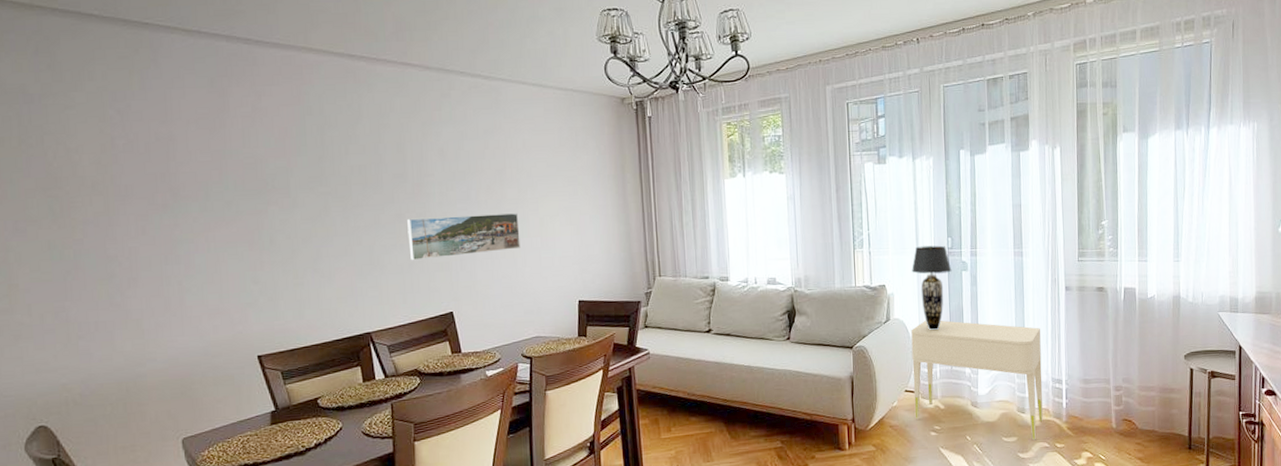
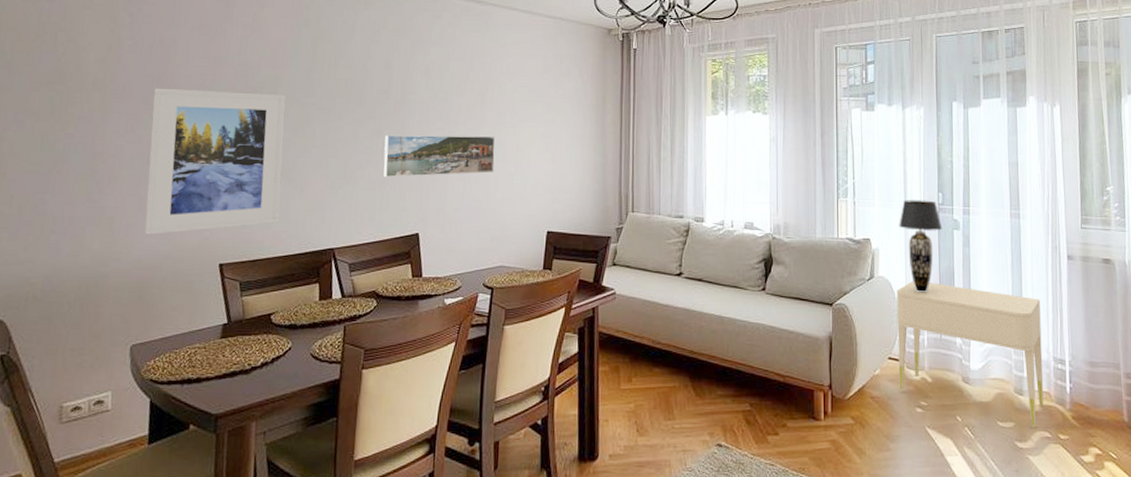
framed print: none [159,185,312,333] -> present [144,88,286,235]

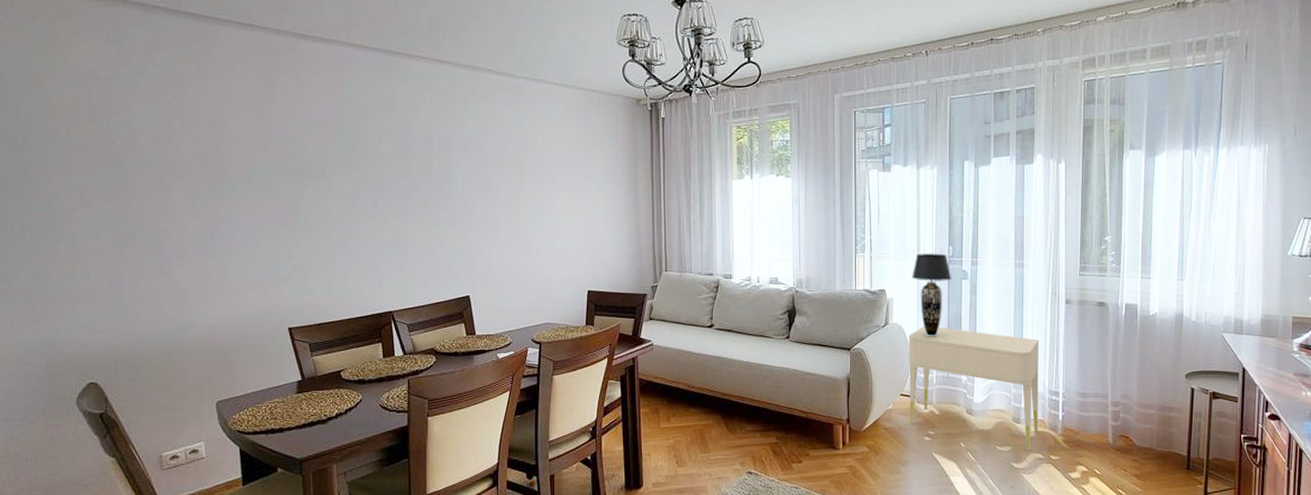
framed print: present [144,88,286,235] -> none [209,167,340,303]
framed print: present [383,134,496,178] -> none [431,204,535,246]

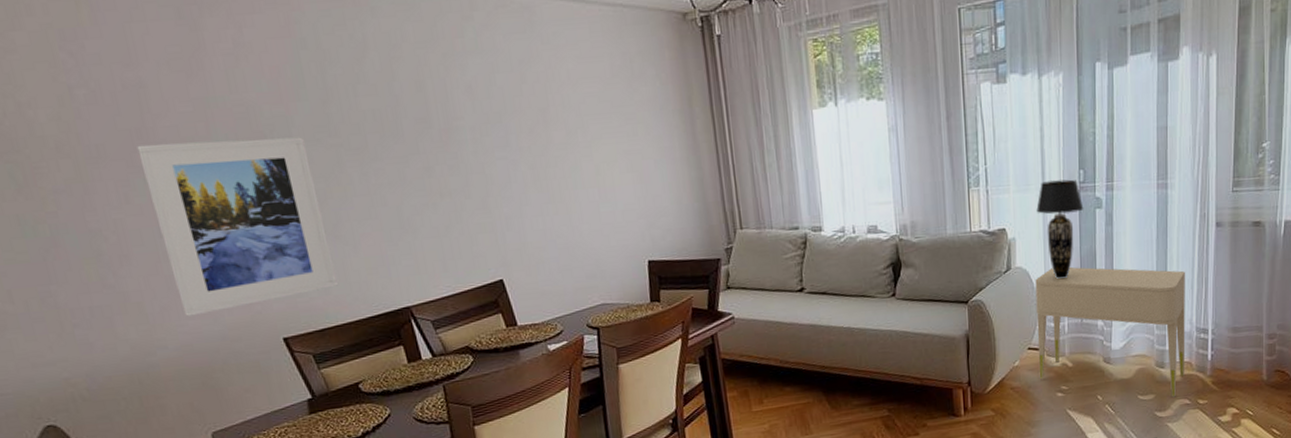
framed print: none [209,167,340,303] -> present [137,137,339,317]

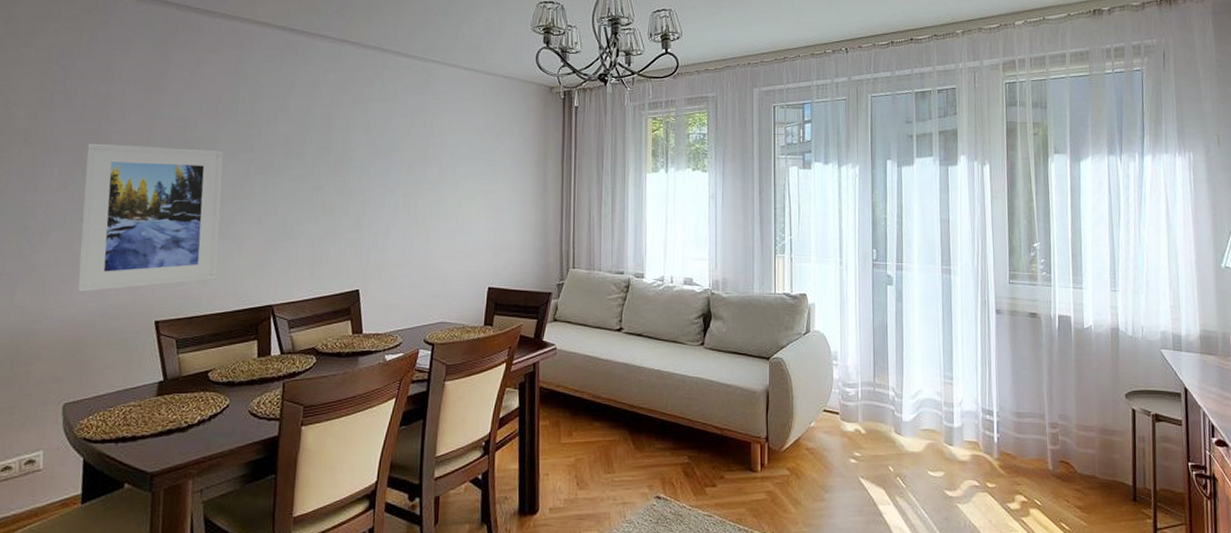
nightstand: present [1035,267,1186,398] -> none [832,335,972,477]
table lamp: present [1036,179,1084,280] -> none [834,256,877,347]

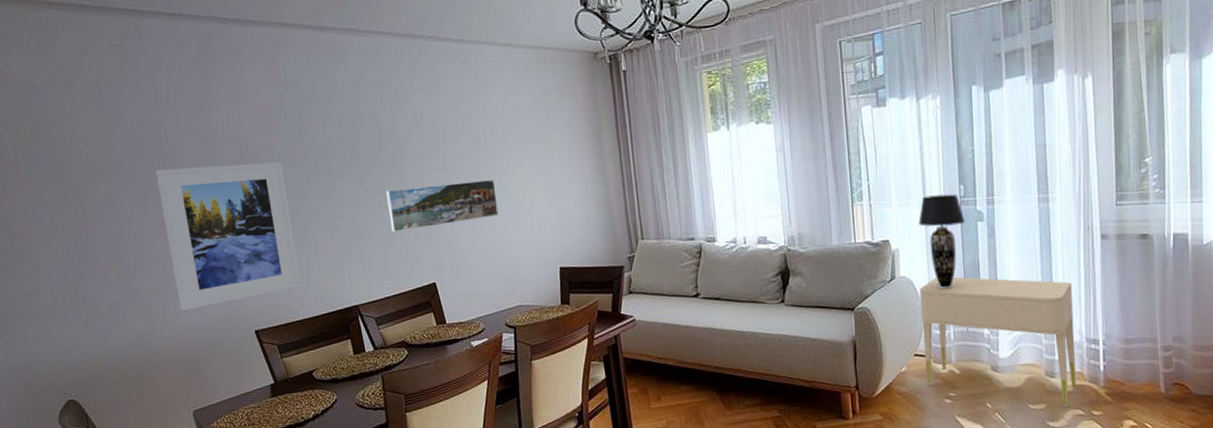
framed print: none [323,191,437,234] -> present [386,178,499,233]
nightstand: none [832,335,972,477] -> present [919,277,1076,408]
table lamp: none [834,256,877,347] -> present [918,194,966,289]

